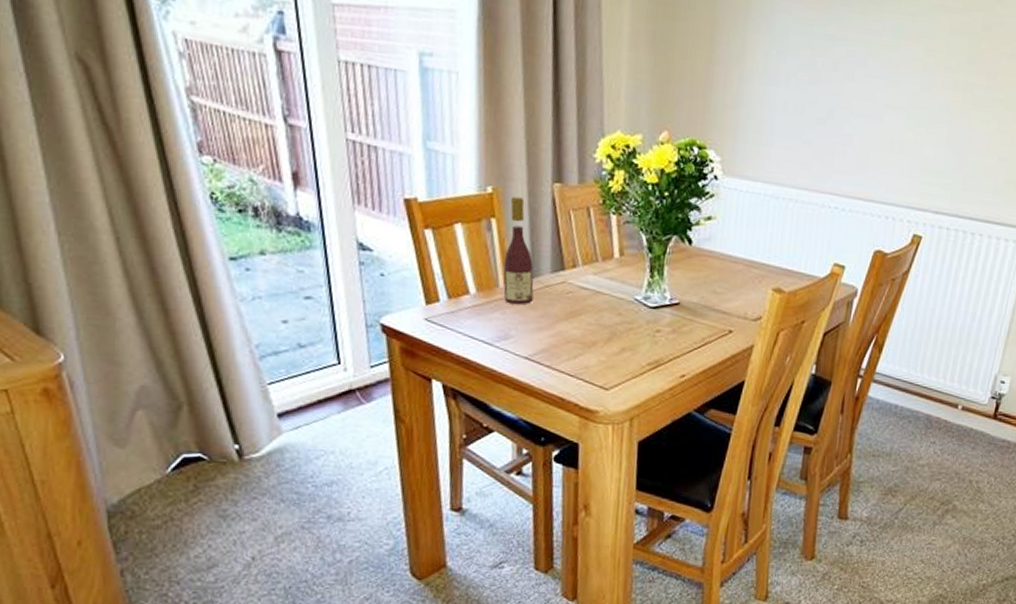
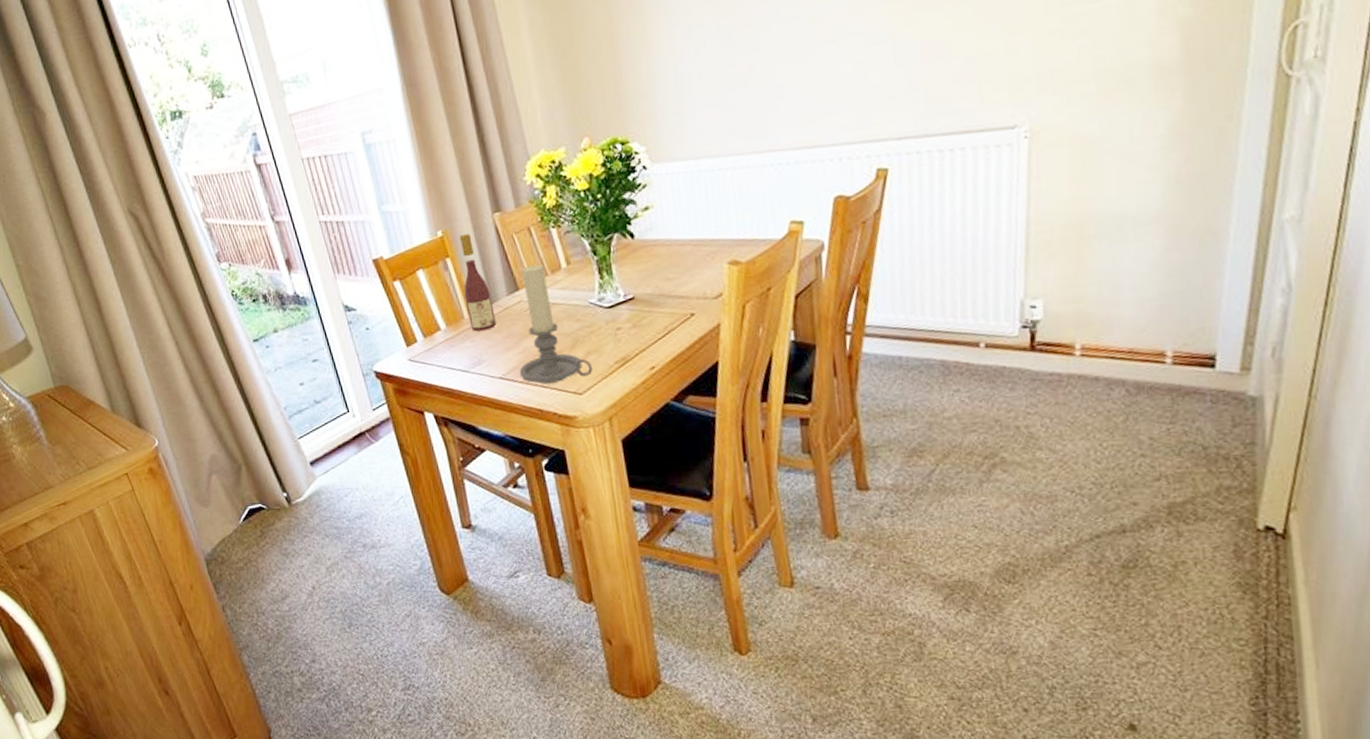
candle holder: none [547,246,625,373] -> present [519,264,593,384]

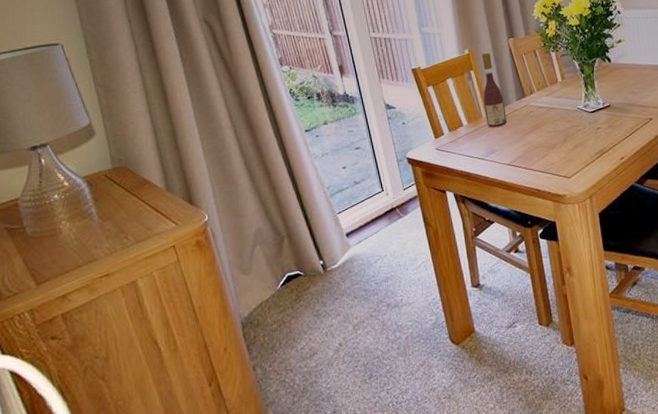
candle holder: present [519,264,593,384] -> none [523,78,579,170]

